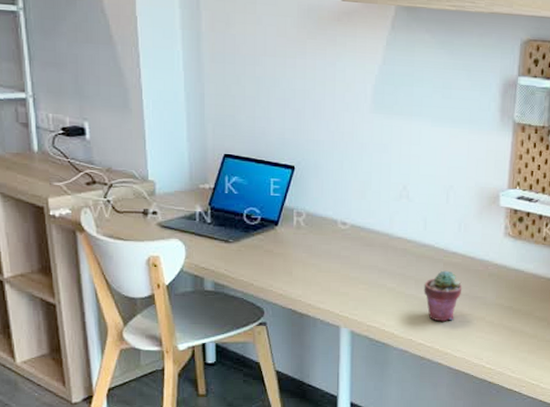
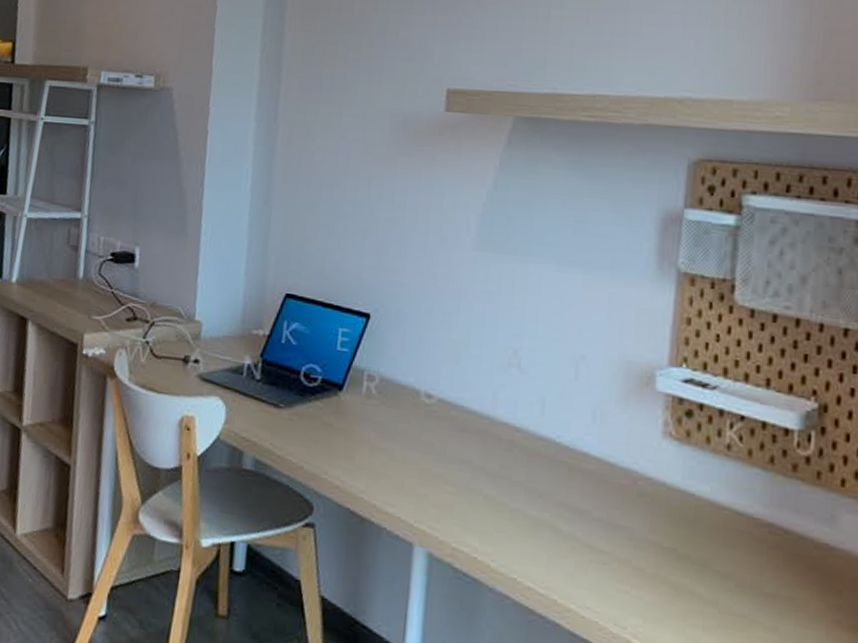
potted succulent: present [424,270,462,322] -> none [537,478,596,559]

